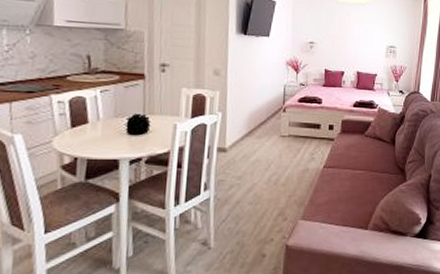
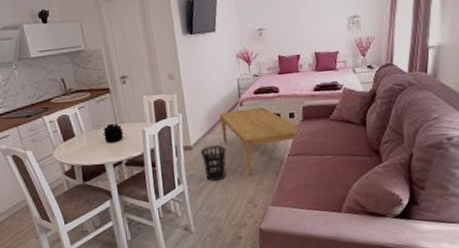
wastebasket: none [235,150,264,189] -> present [200,145,227,182]
coffee table: none [261,116,337,186] -> present [219,107,300,176]

